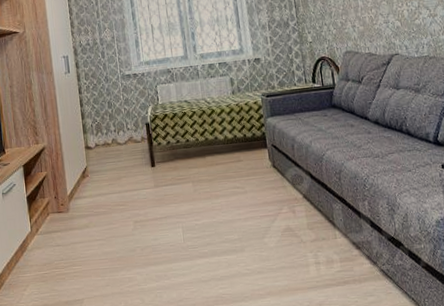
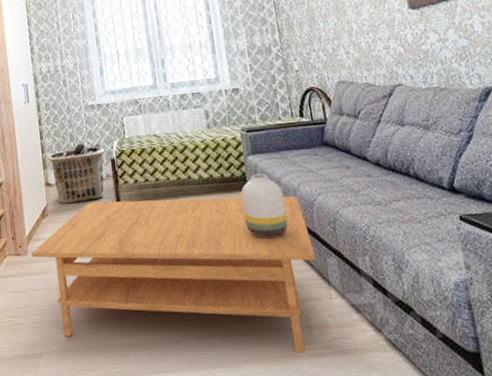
coffee table: none [72,151,324,286] -> present [31,196,316,354]
clothes hamper: none [87,109,140,165] -> present [48,143,105,204]
vase: none [261,133,301,189] -> present [240,173,288,238]

